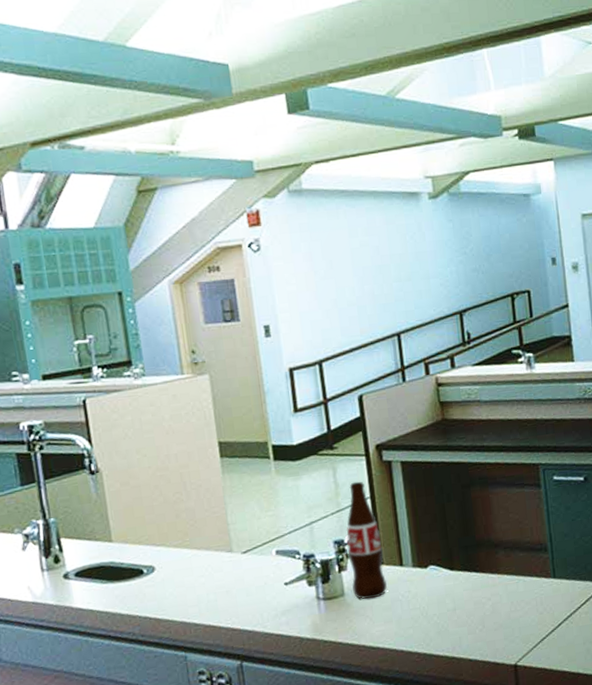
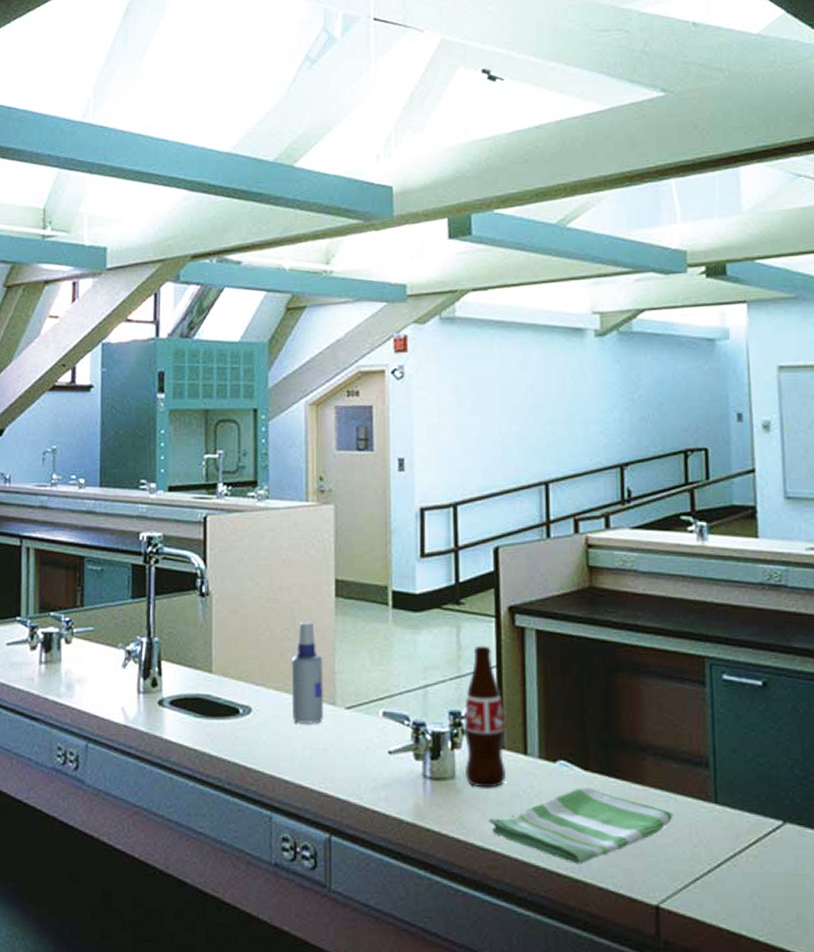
spray bottle: none [186,482,223,573] -> present [291,621,324,724]
dish towel: none [376,582,523,645] -> present [488,786,673,864]

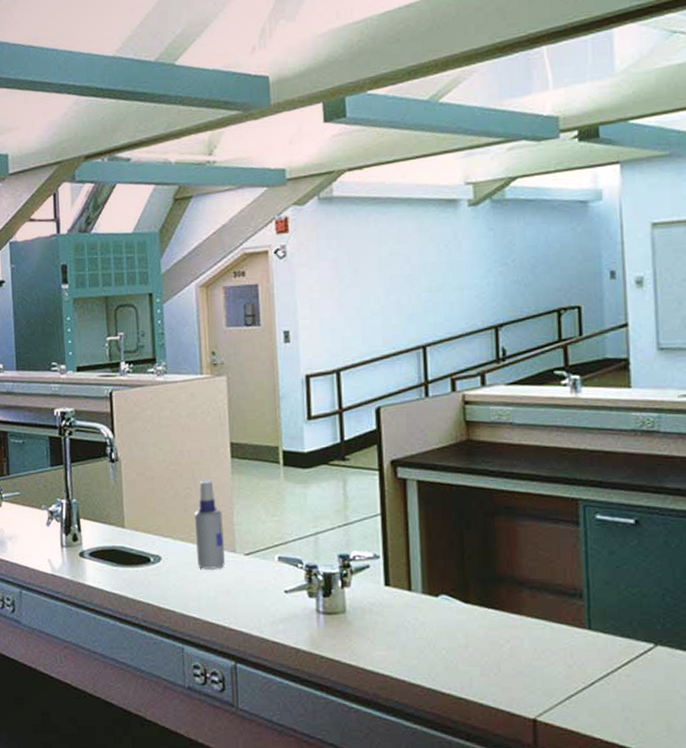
bottle: present [463,645,506,788] -> none [352,496,392,620]
dish towel: present [488,786,673,864] -> none [377,617,549,684]

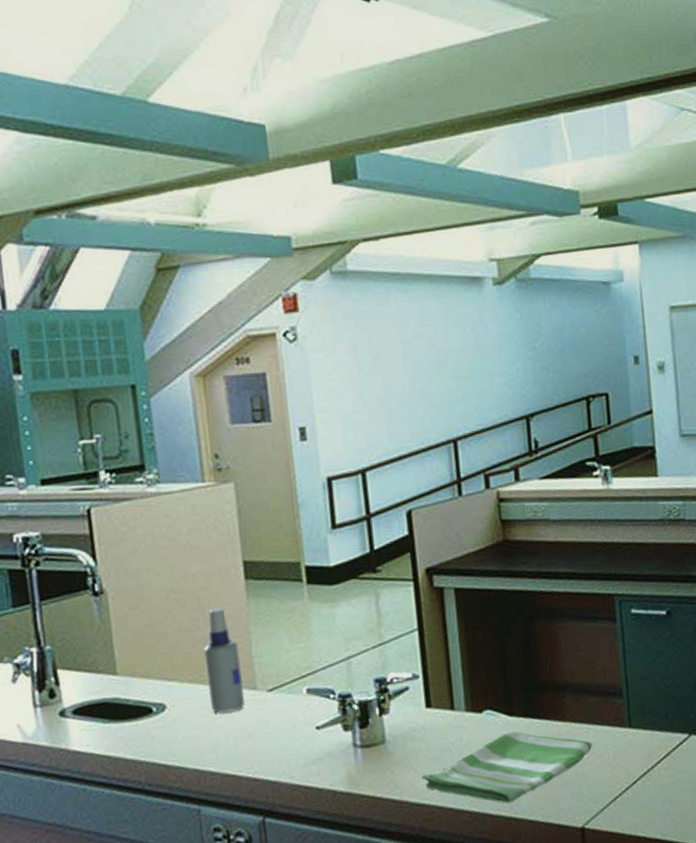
dish towel: none [377,617,549,684] -> present [421,730,593,804]

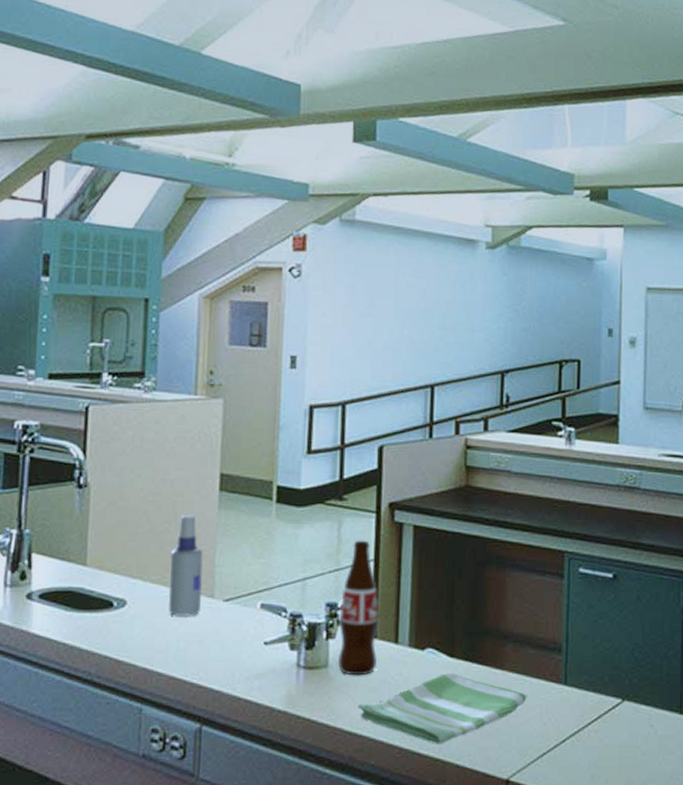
bottle: none [389,610,435,748] -> present [337,540,379,676]

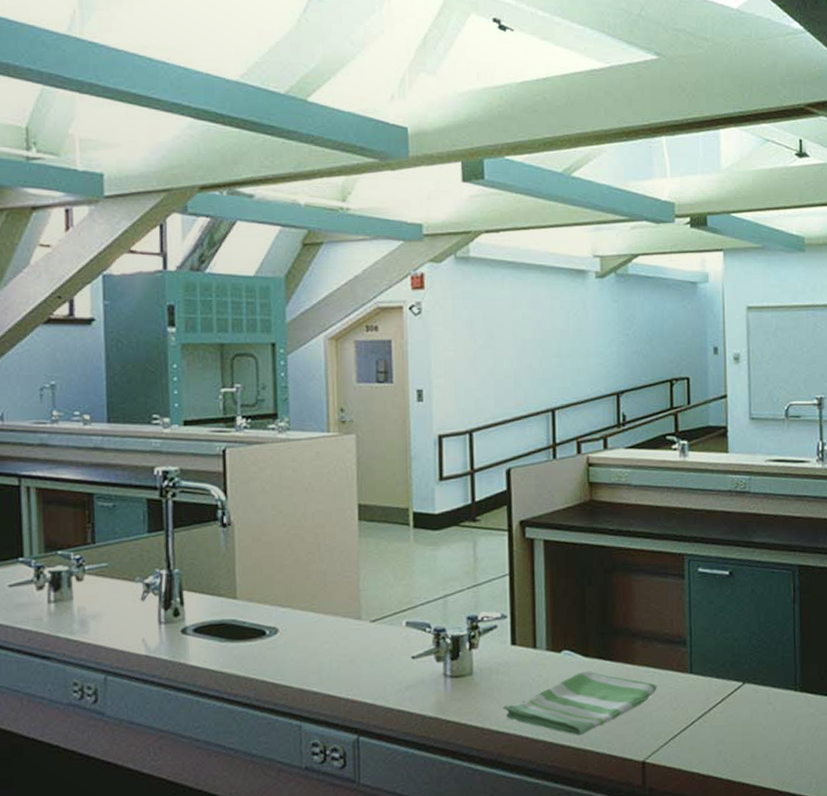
spray bottle: present [168,514,203,616] -> none [316,544,350,639]
bottle: present [337,540,379,676] -> none [480,556,518,681]

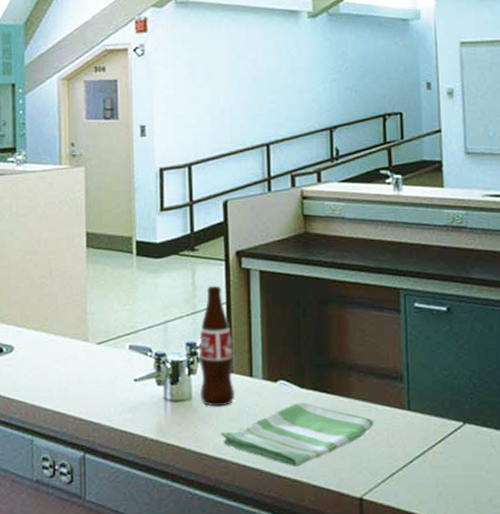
bottle: none [480,556,518,681] -> present [198,285,235,407]

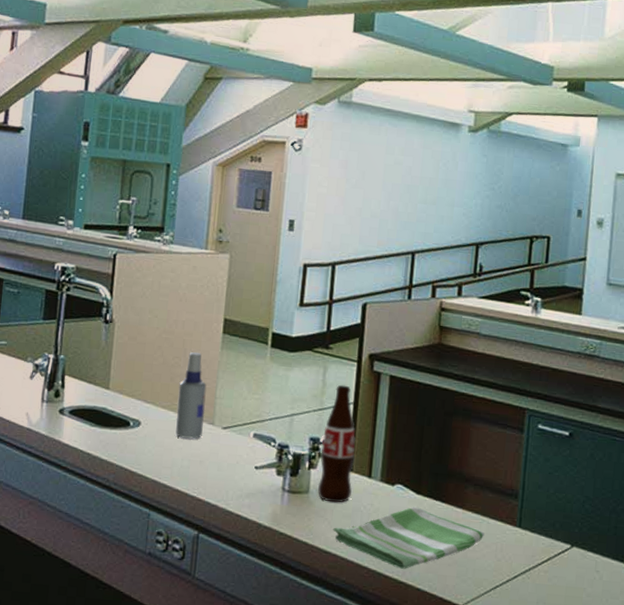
spray bottle: none [48,269,78,358] -> present [175,352,207,439]

